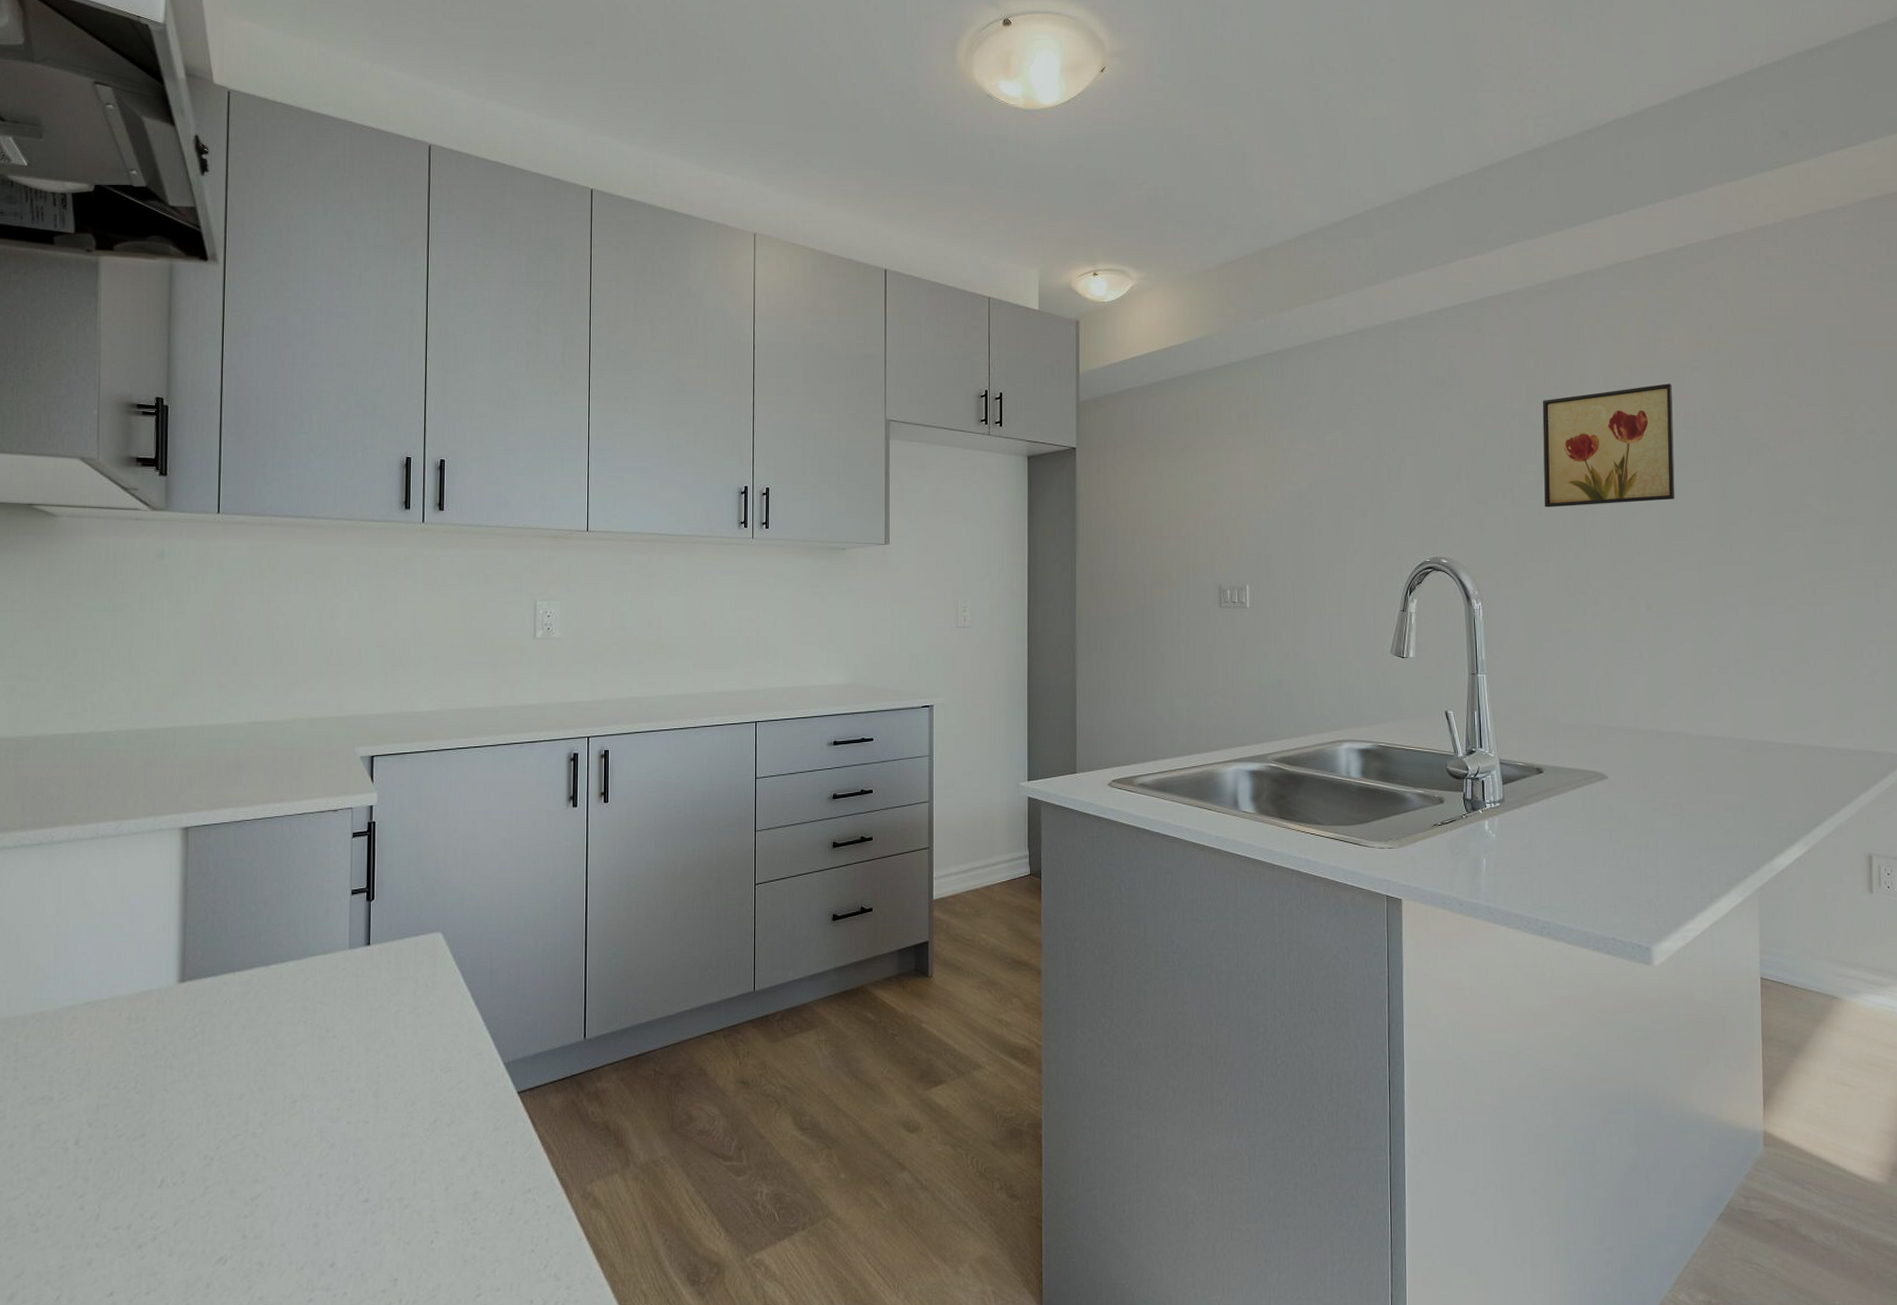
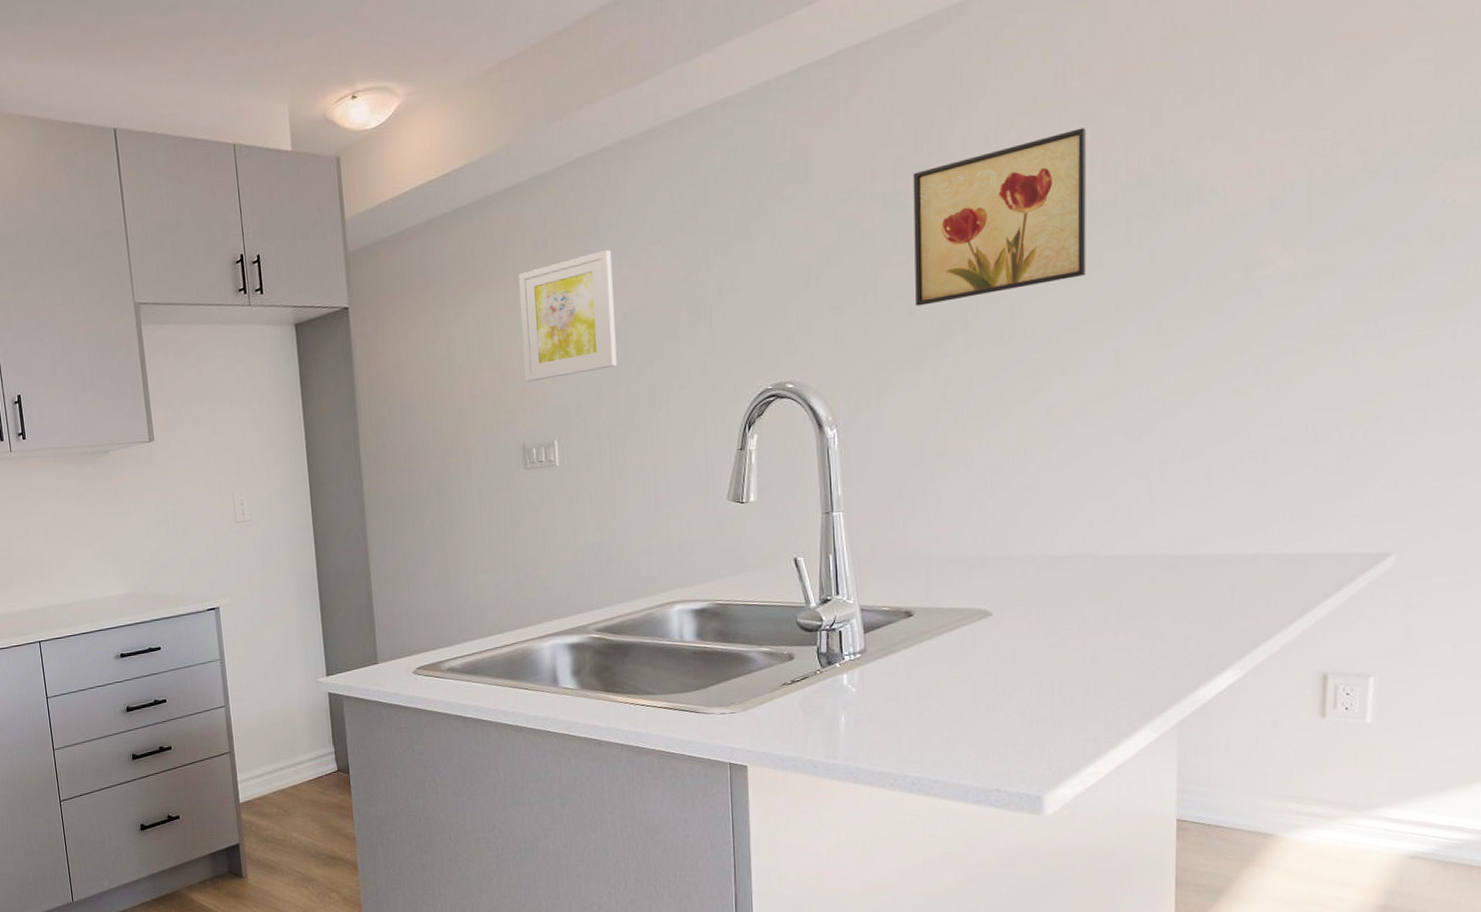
wall art: none [1223,429,1303,532] -> present [519,250,617,382]

